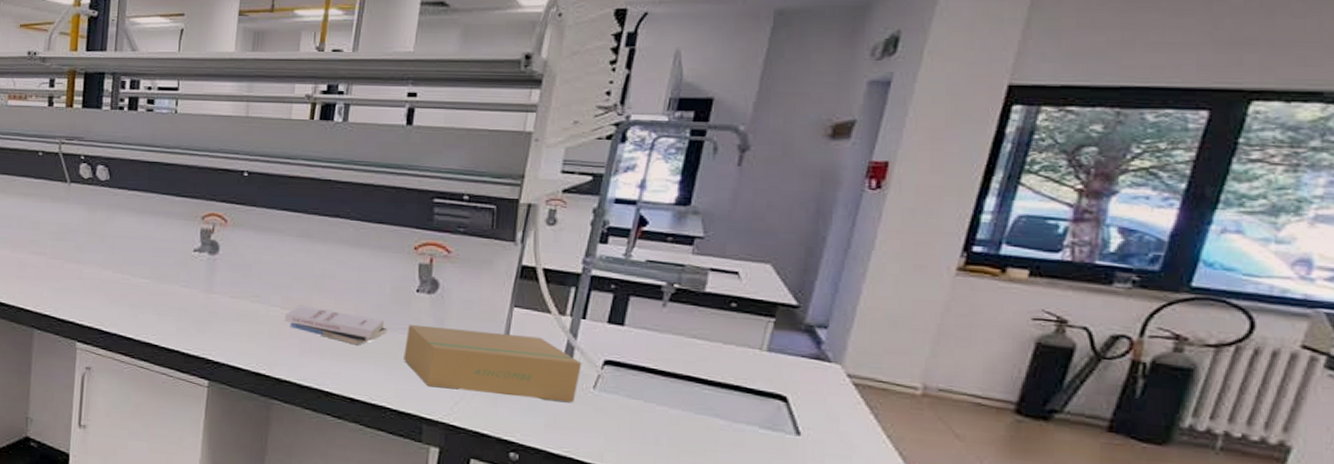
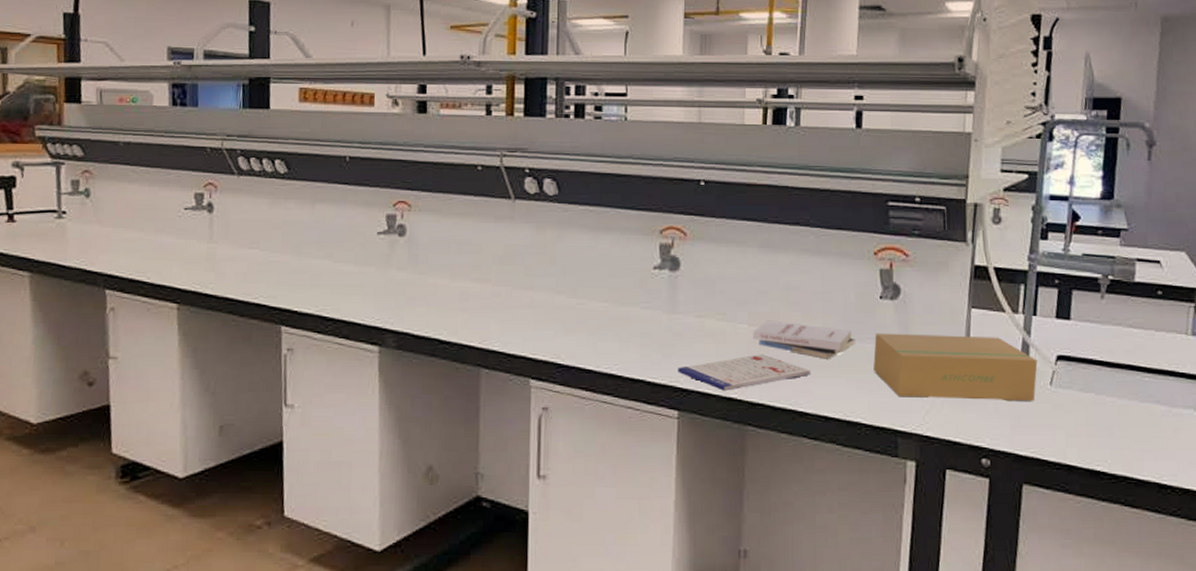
notepad: none [210,335,340,367] -> present [678,354,812,391]

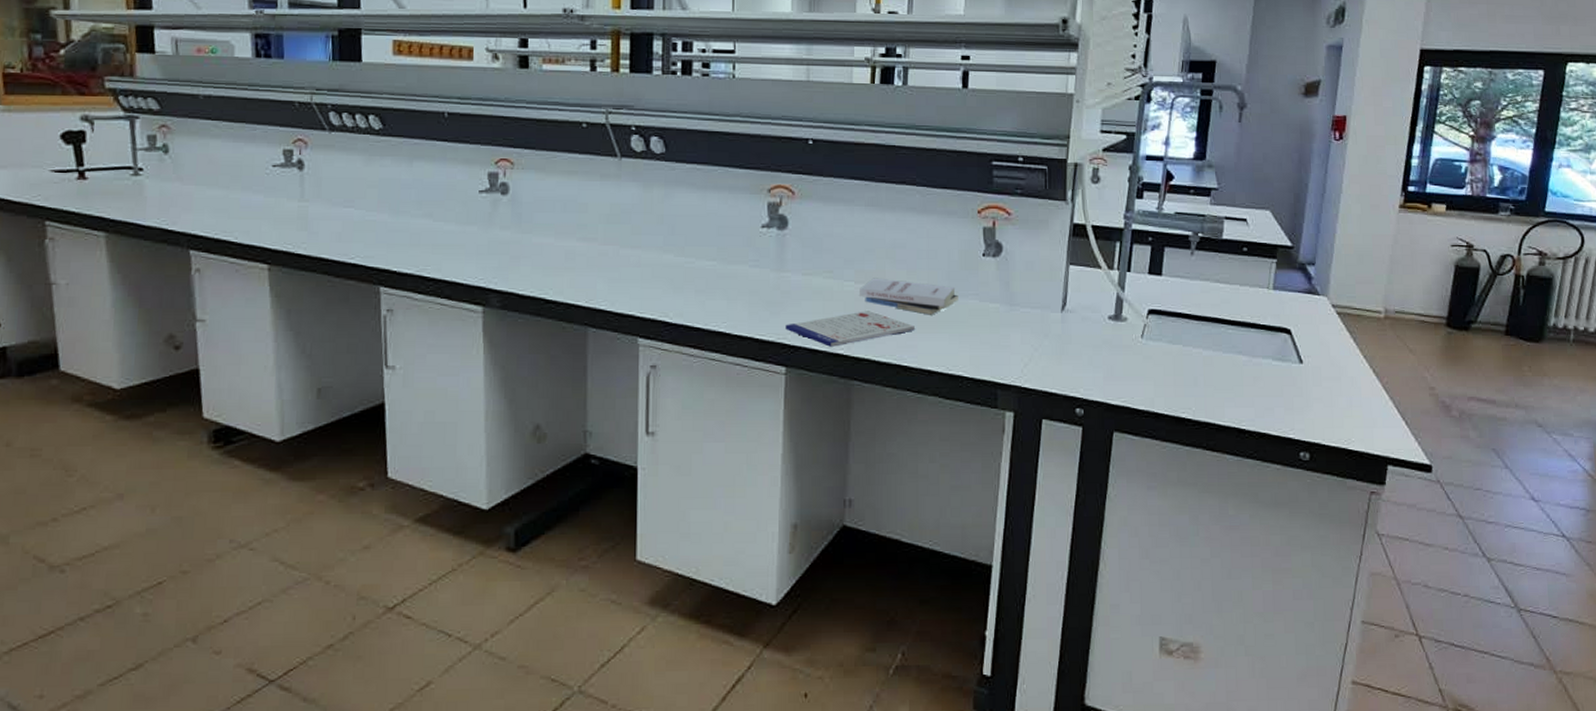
box: present [873,333,1038,401] -> none [975,289,1130,353]

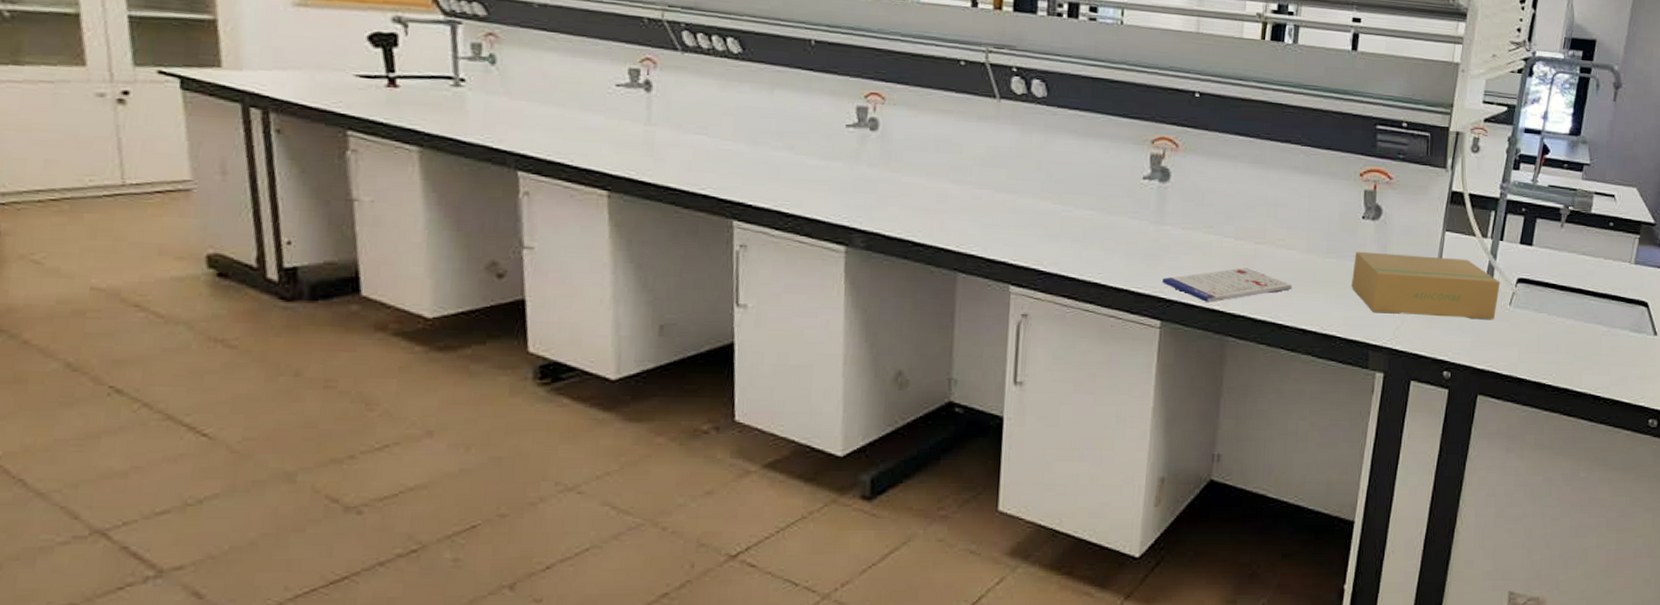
books: present [858,278,958,315] -> none [1237,235,1336,275]
box: none [975,289,1130,353] -> present [1351,251,1500,319]

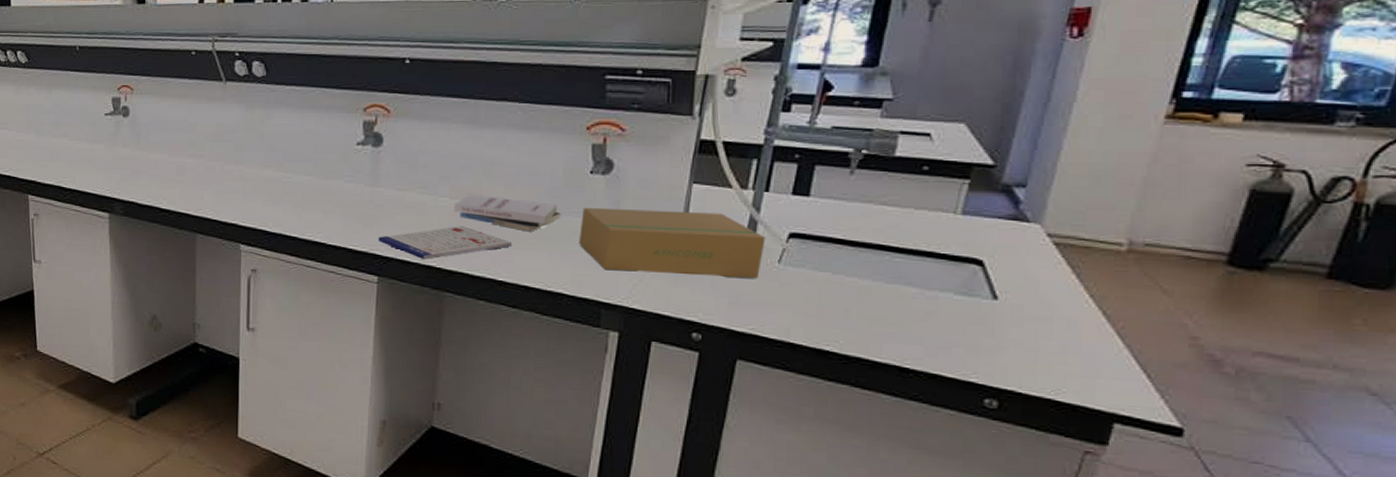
books: none [1237,235,1336,275] -> present [453,194,561,232]

